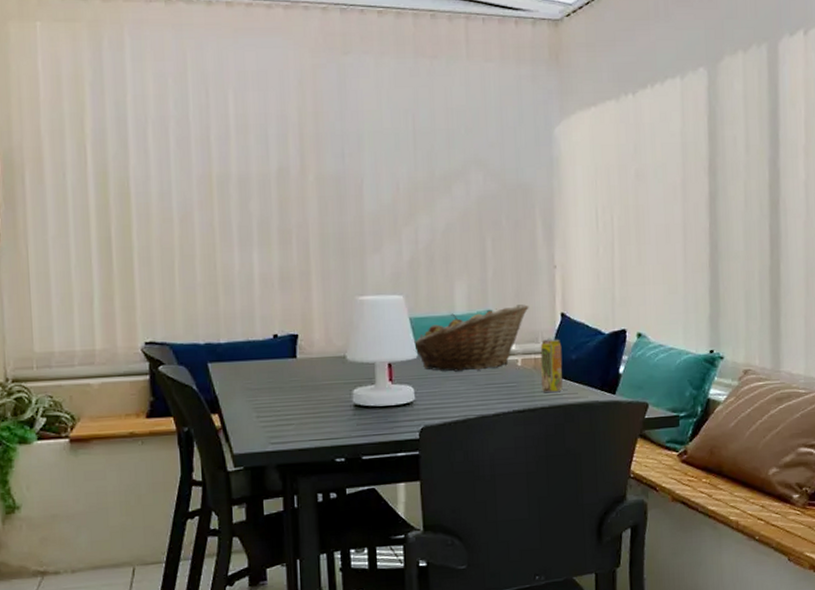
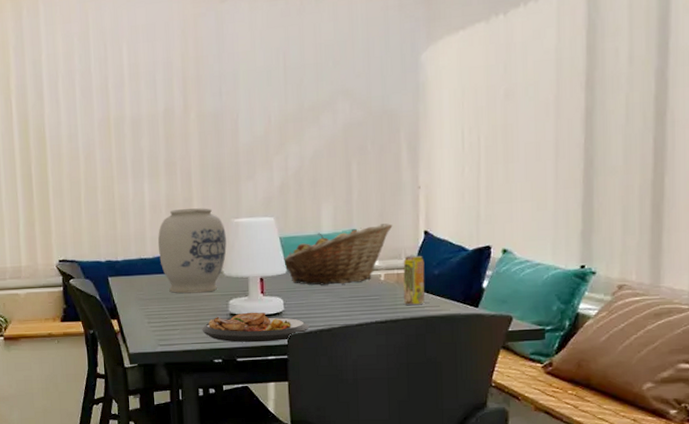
vase: none [269,283,350,382] -> present [157,208,227,294]
plate: none [320,402,443,438] -> present [201,312,310,343]

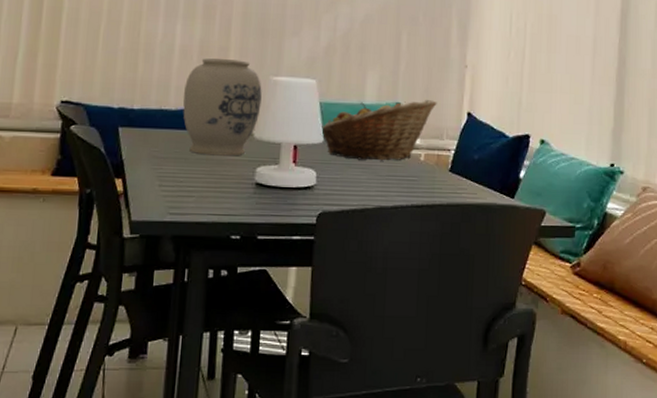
plate: present [201,312,310,343] -> none [220,183,342,219]
beverage can: present [403,254,425,306] -> none [441,136,465,191]

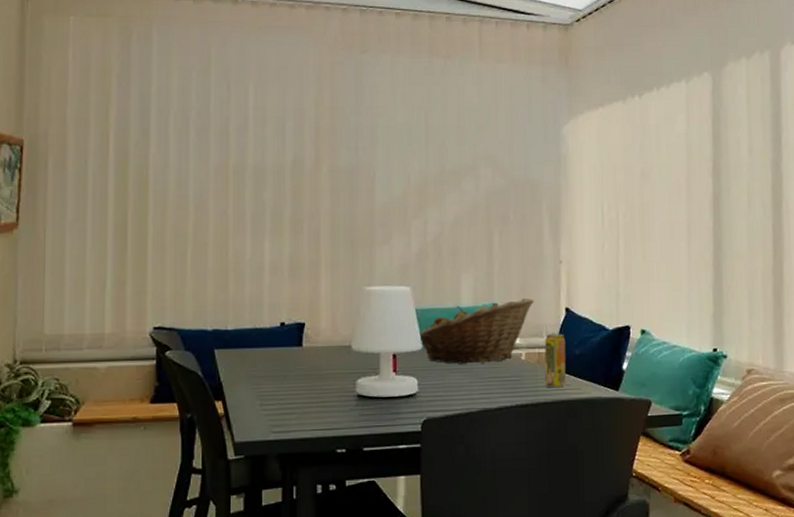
vase: present [183,58,262,156] -> none [277,272,356,371]
beverage can: none [441,136,465,191] -> present [544,332,566,388]

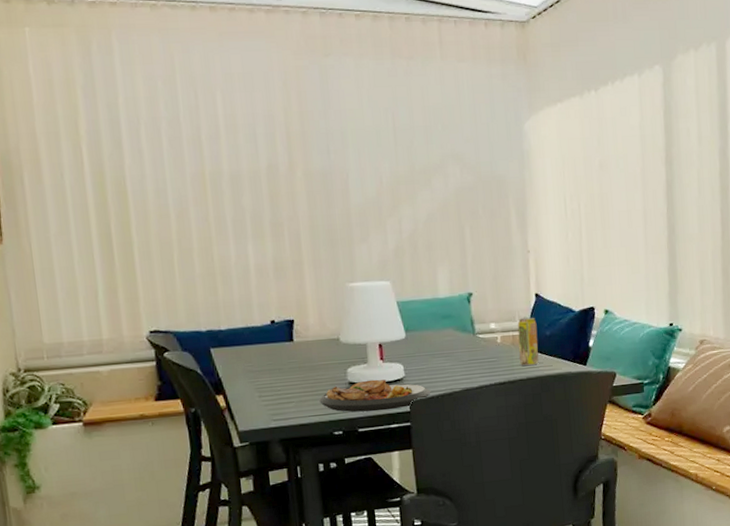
plate: none [323,393,446,429] -> present [318,379,431,412]
fruit basket: present [418,298,534,364] -> none [401,287,506,350]

